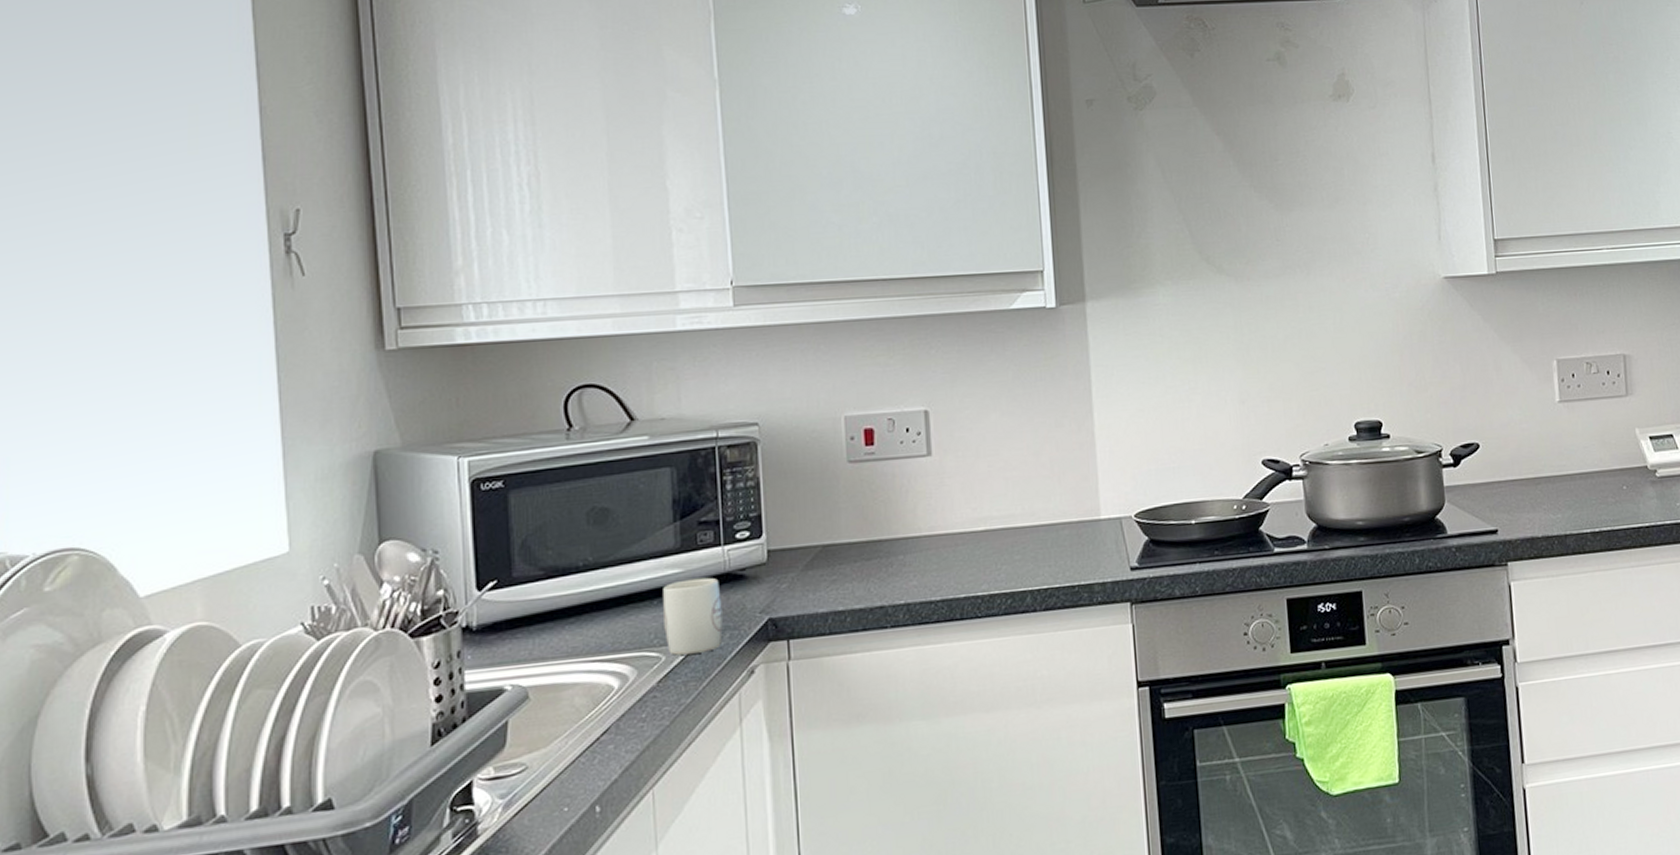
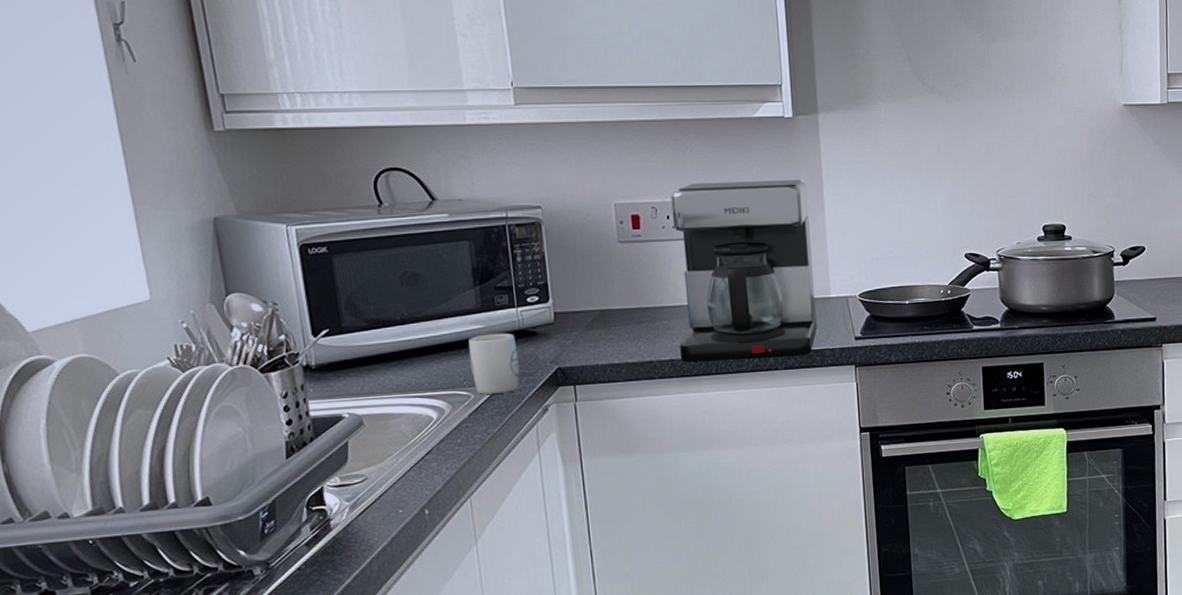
coffee maker: none [911,379,1085,607] -> present [671,180,818,363]

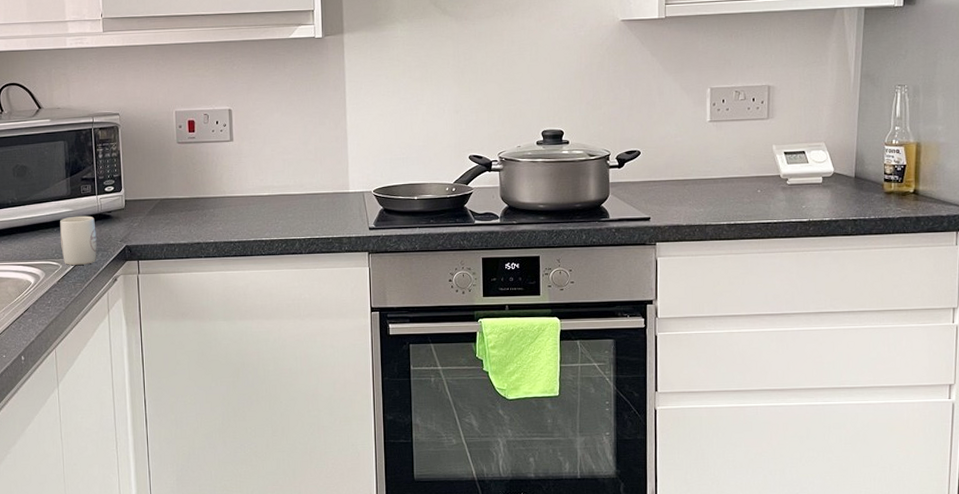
coffee maker: present [671,180,818,363] -> none [220,91,337,245]

